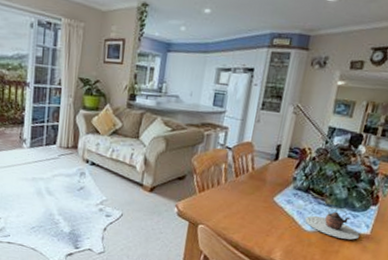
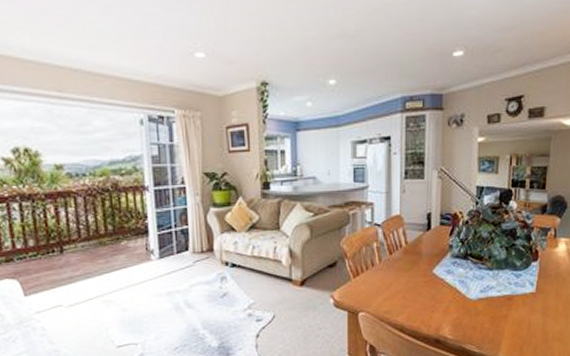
teapot: present [305,207,359,240] -> none [468,270,525,302]

